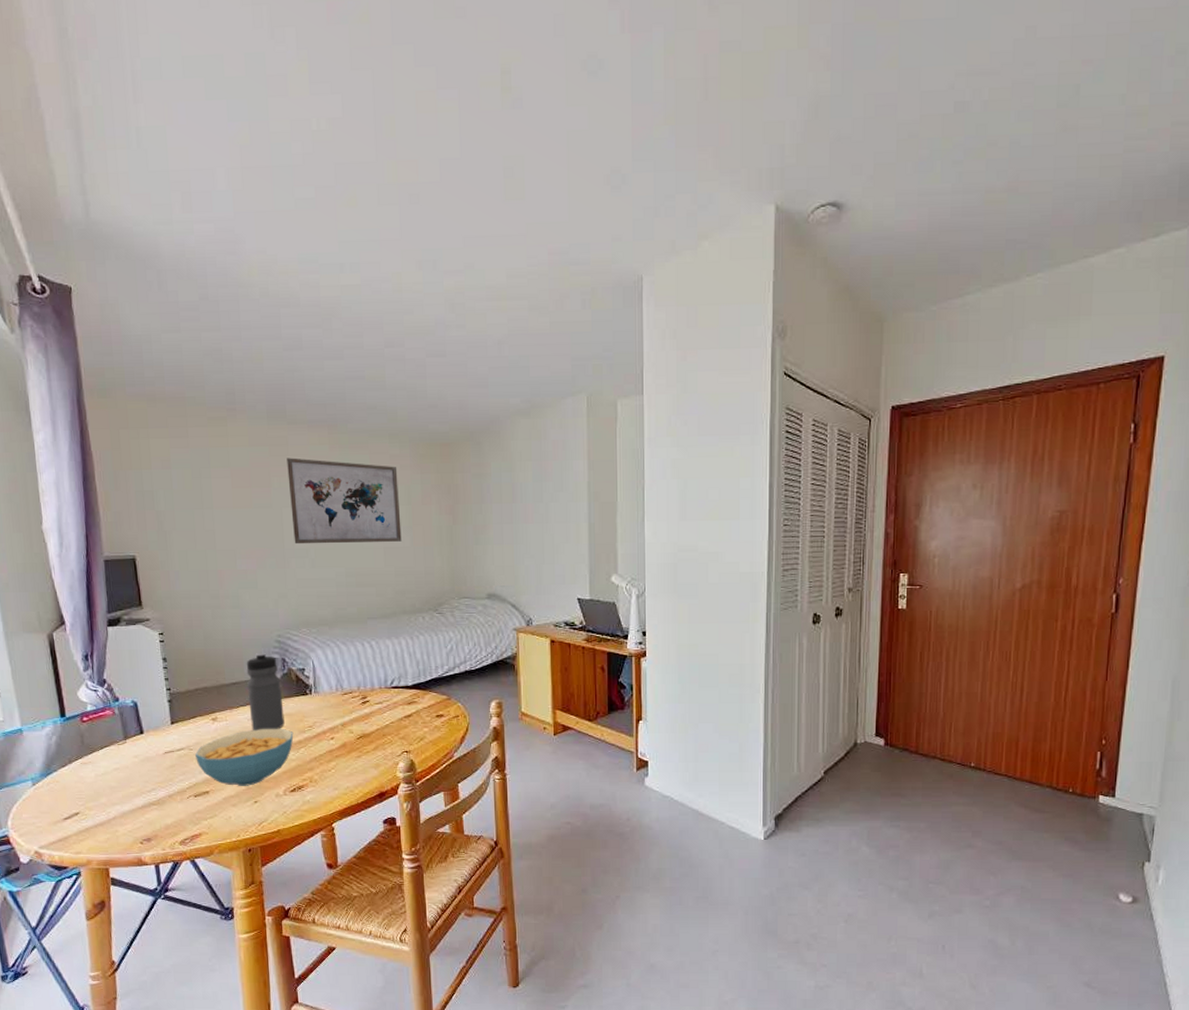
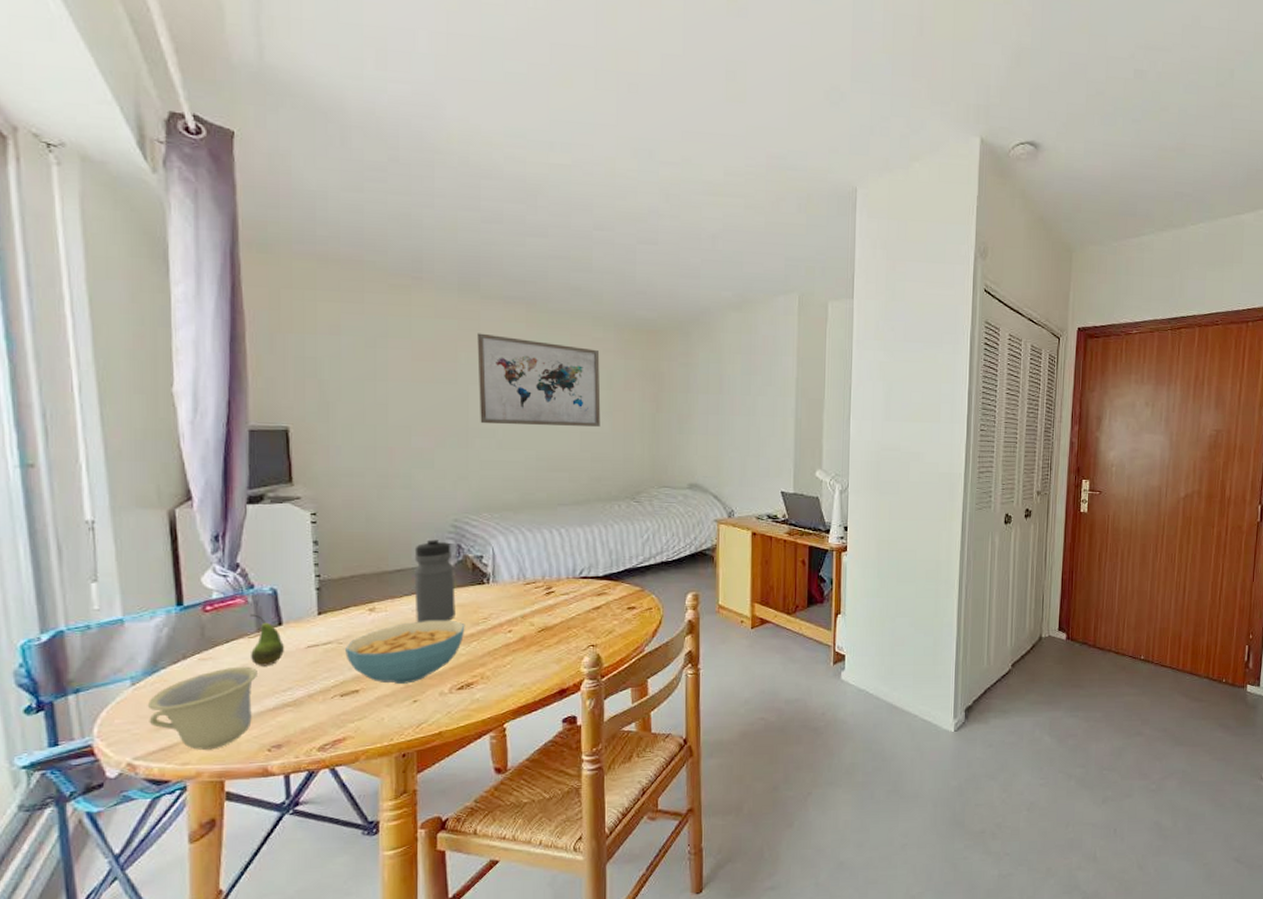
cup: none [45,770,128,841] -> present [147,666,259,750]
fruit: none [117,724,147,770] -> present [249,614,285,666]

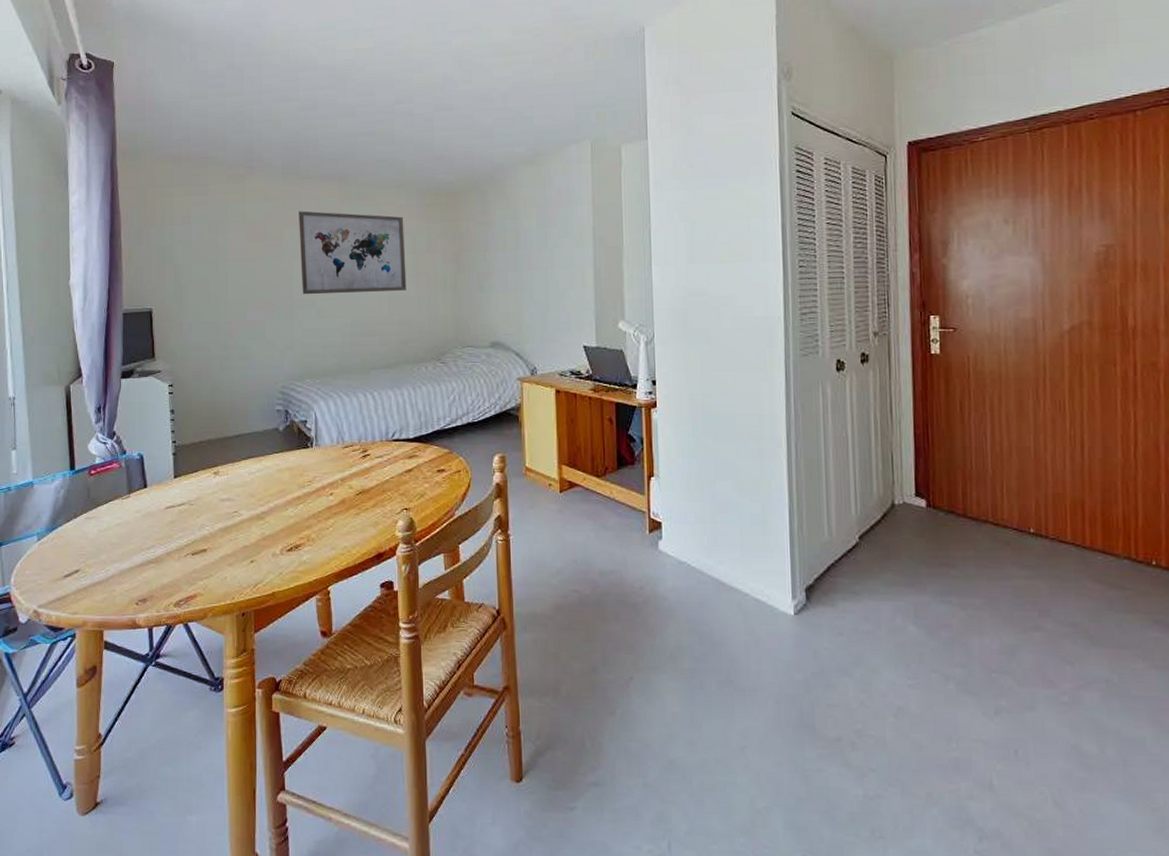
cup: present [147,666,259,750] -> none [48,525,129,601]
fruit: present [249,614,285,666] -> none [122,477,149,525]
cereal bowl: present [345,620,465,684] -> none [196,482,293,544]
water bottle: present [414,537,456,622] -> none [250,403,285,485]

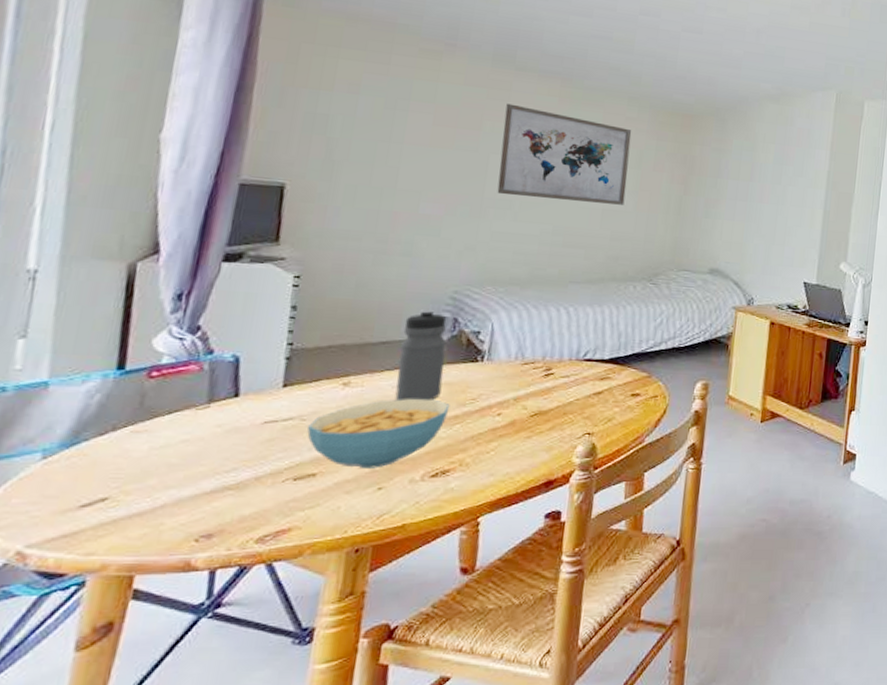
cereal bowl: none [196,482,293,544] -> present [307,398,450,468]
water bottle: none [250,403,285,485] -> present [394,308,447,401]

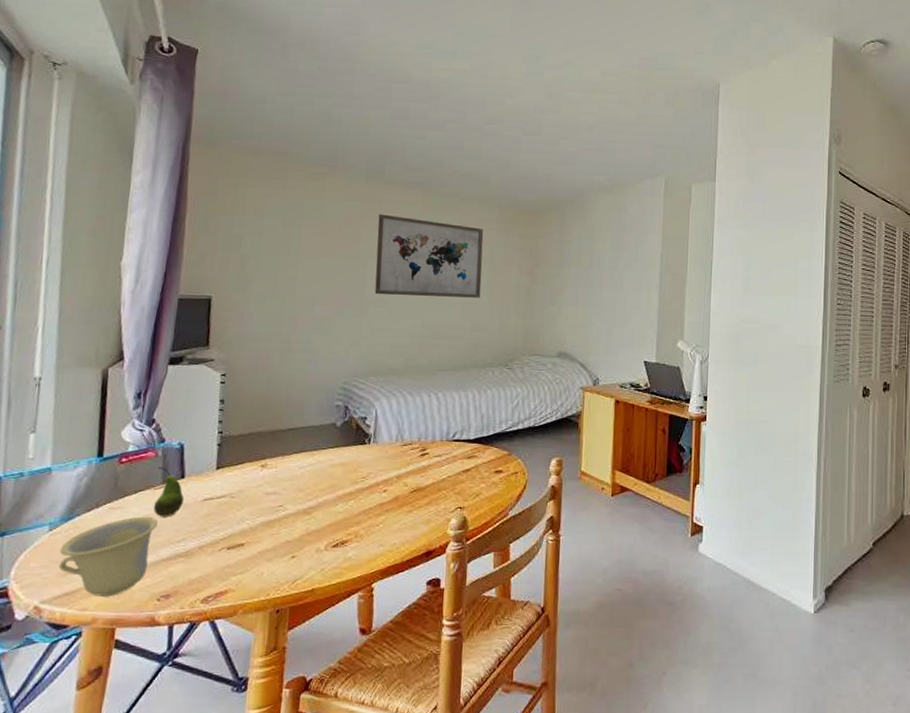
cup: none [54,441,201,538] -> present [58,516,159,597]
fruit: none [194,383,238,443] -> present [154,467,185,517]
cereal bowl: present [307,398,450,468] -> none [236,477,345,539]
water bottle: present [394,308,447,401] -> none [301,398,340,480]

